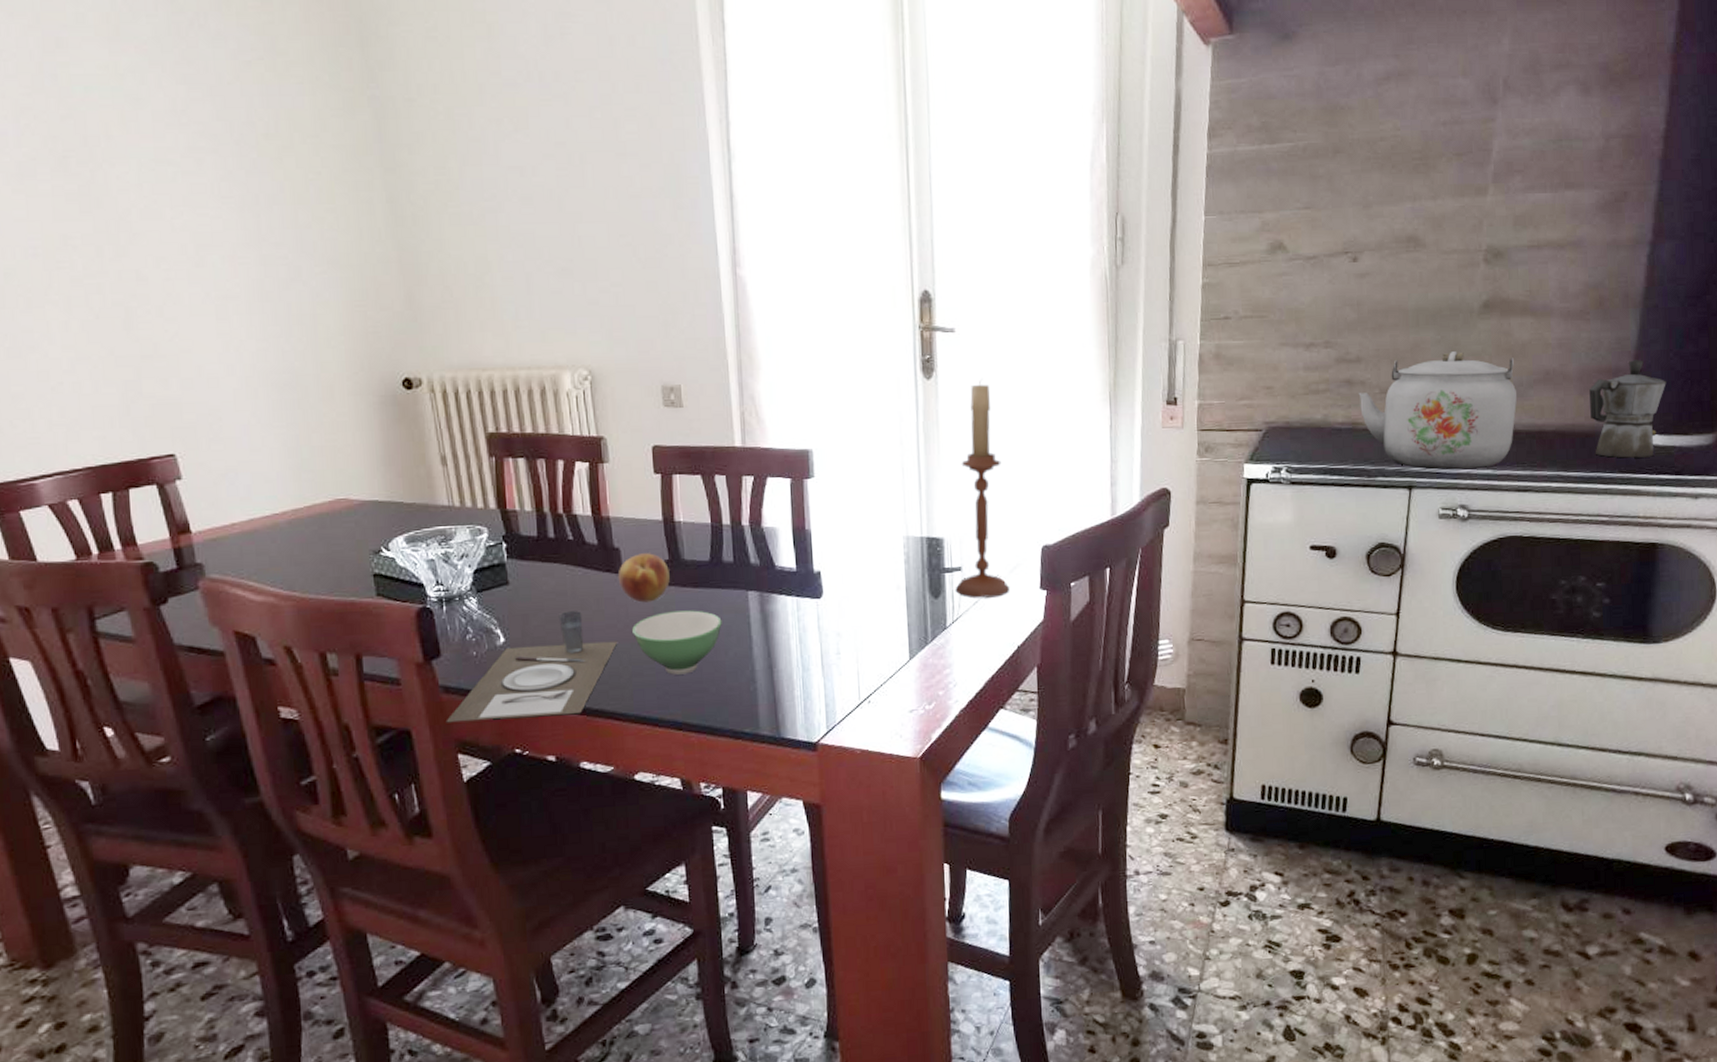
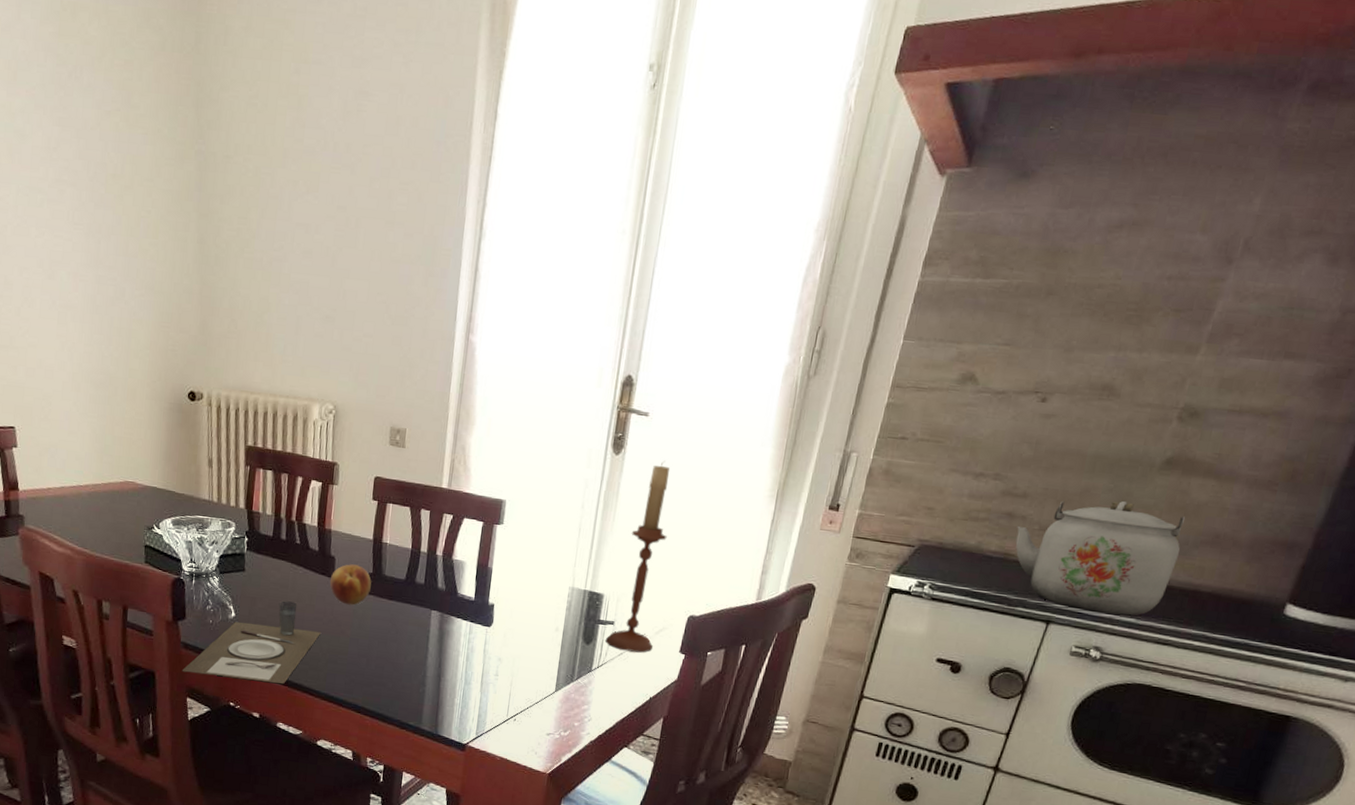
bowl: present [631,610,722,675] -> none [333,615,407,669]
coffeepot: present [1589,360,1666,458] -> none [1247,537,1344,634]

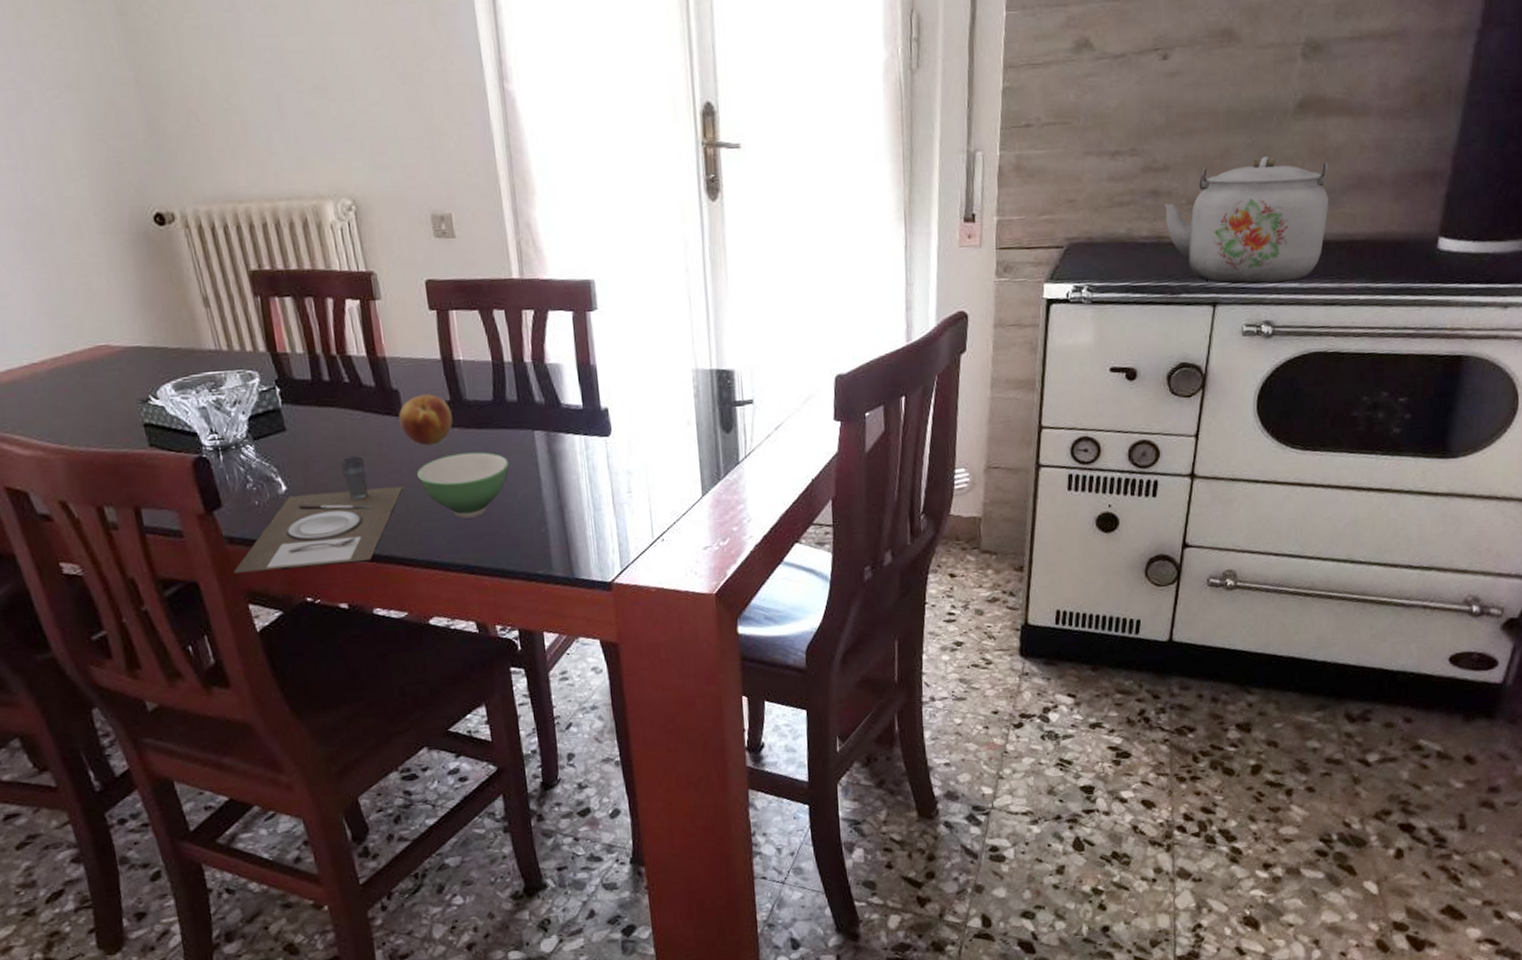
bowl: none [333,615,407,669] -> present [416,452,509,519]
candlestick: present [605,460,670,652] -> none [747,198,802,431]

